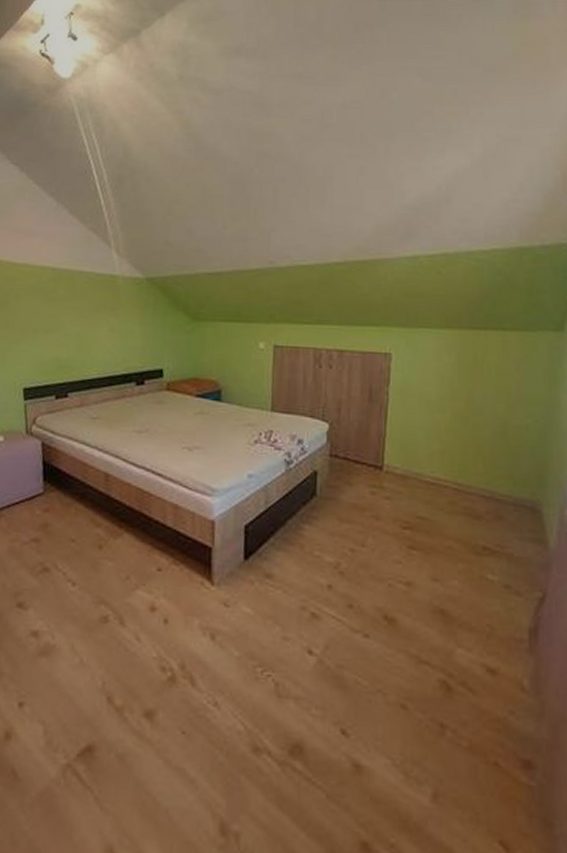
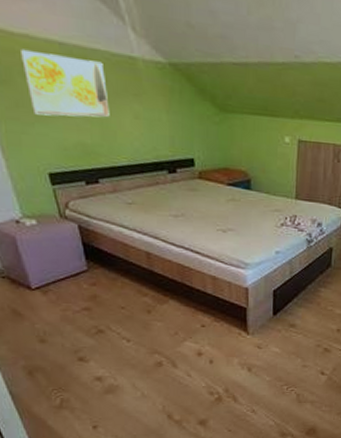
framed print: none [19,276,88,333] -> present [21,48,110,118]

